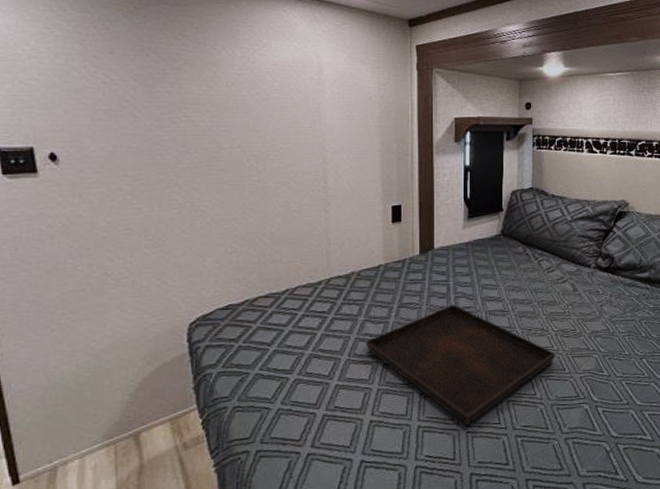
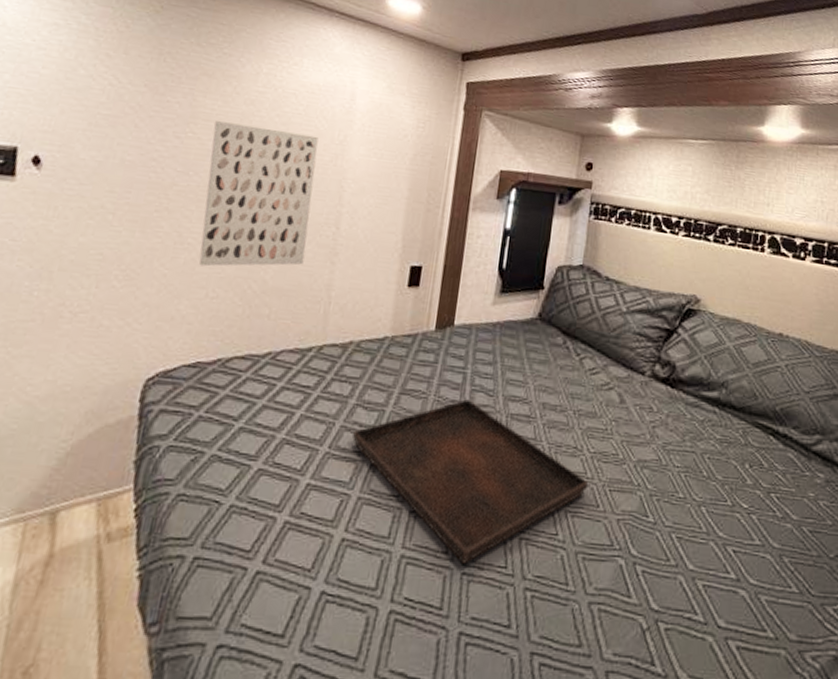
wall art: none [204,104,302,228] -> present [199,121,319,267]

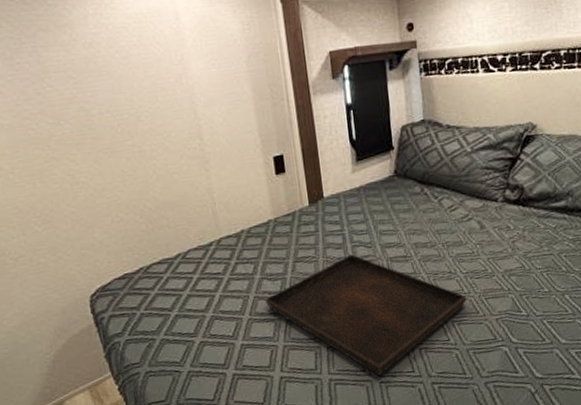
wall art: present [199,121,319,267] -> none [65,62,182,199]

